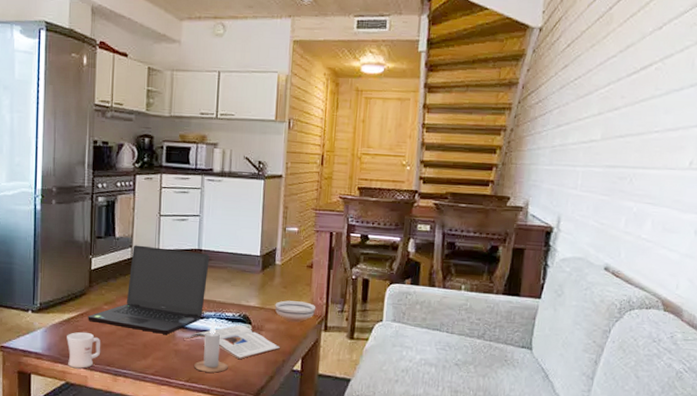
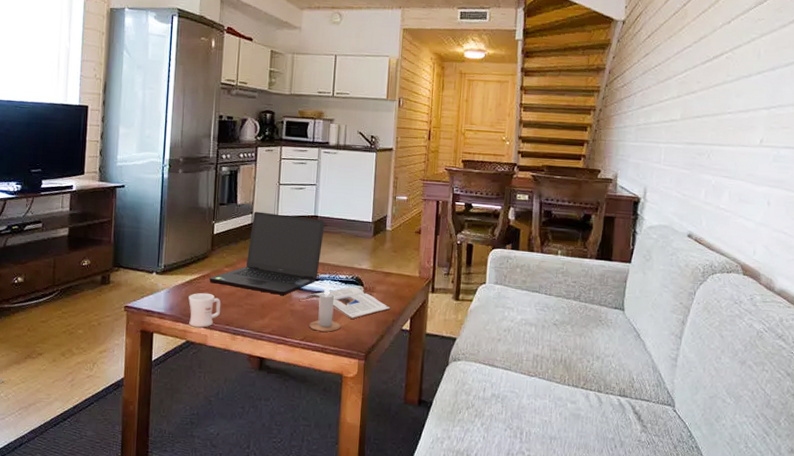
bowl: present [274,300,316,322] -> none [385,264,424,284]

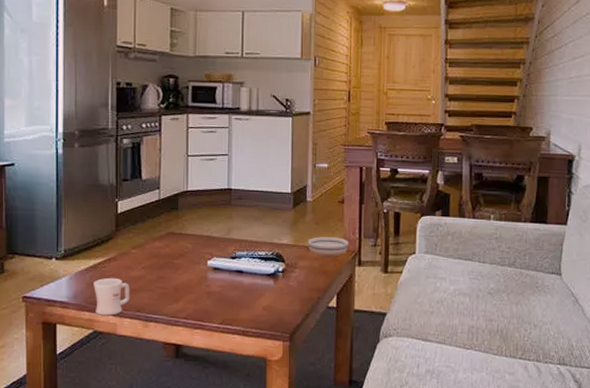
laptop: present [209,211,325,295] -> none [115,186,240,276]
magazine: present [299,286,391,319] -> none [215,263,316,298]
candle: present [309,281,341,332] -> none [228,259,263,313]
bowl: none [385,264,424,284] -> present [307,237,349,258]

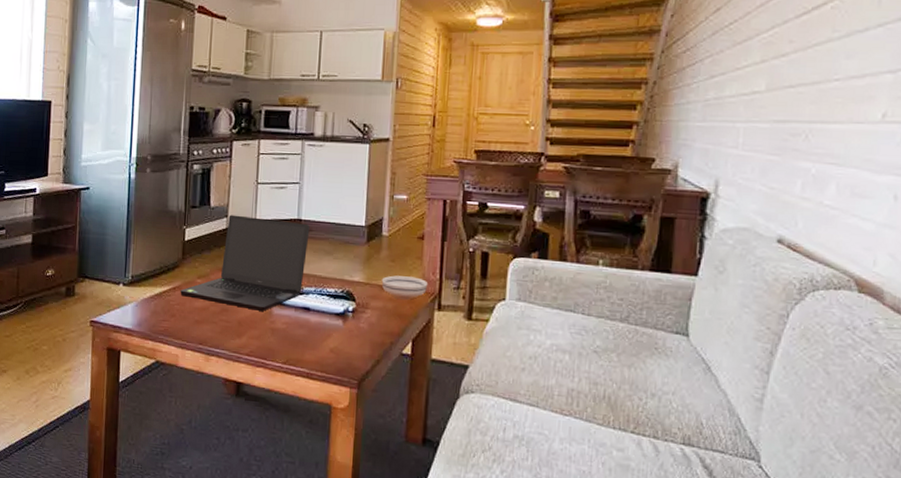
mug: present [94,277,130,316] -> none [158,307,194,347]
laptop: none [115,186,240,276] -> present [180,214,310,311]

